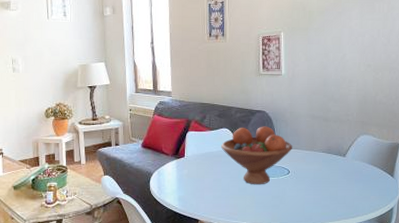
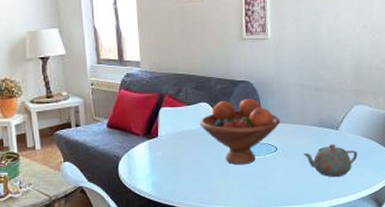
teapot: none [313,170,364,200] -> present [303,144,358,178]

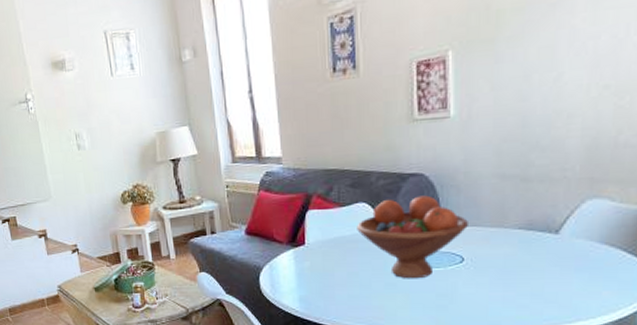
teapot: present [303,144,358,178] -> none [503,253,591,298]

